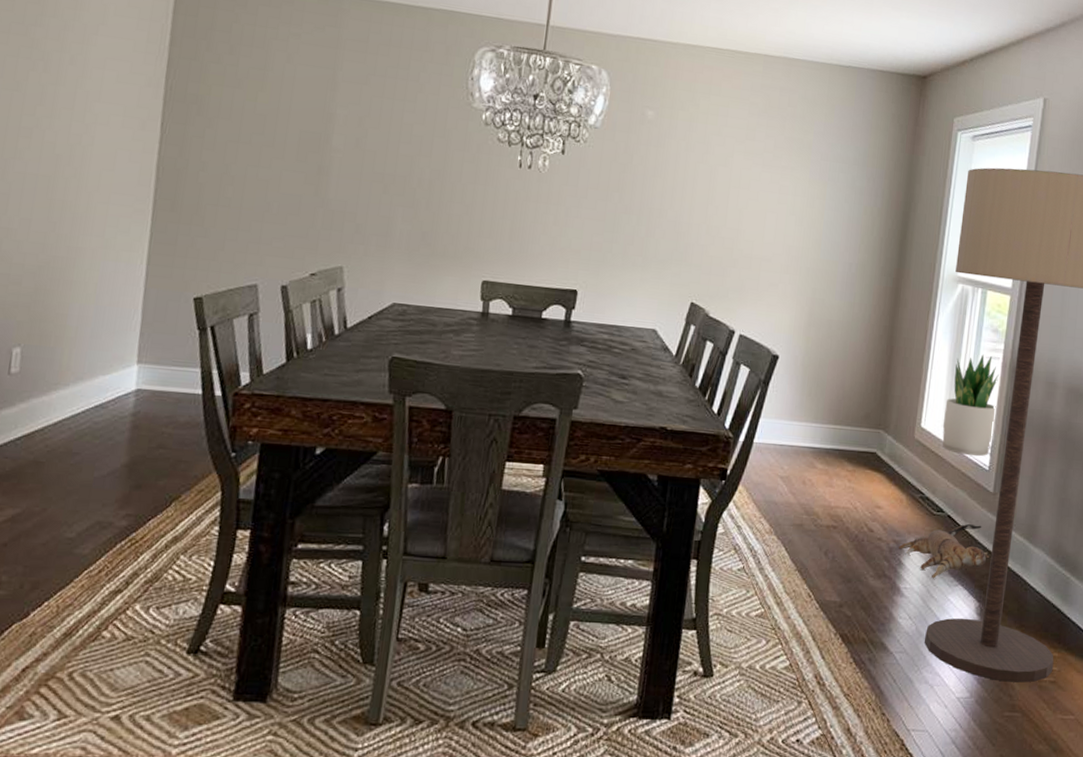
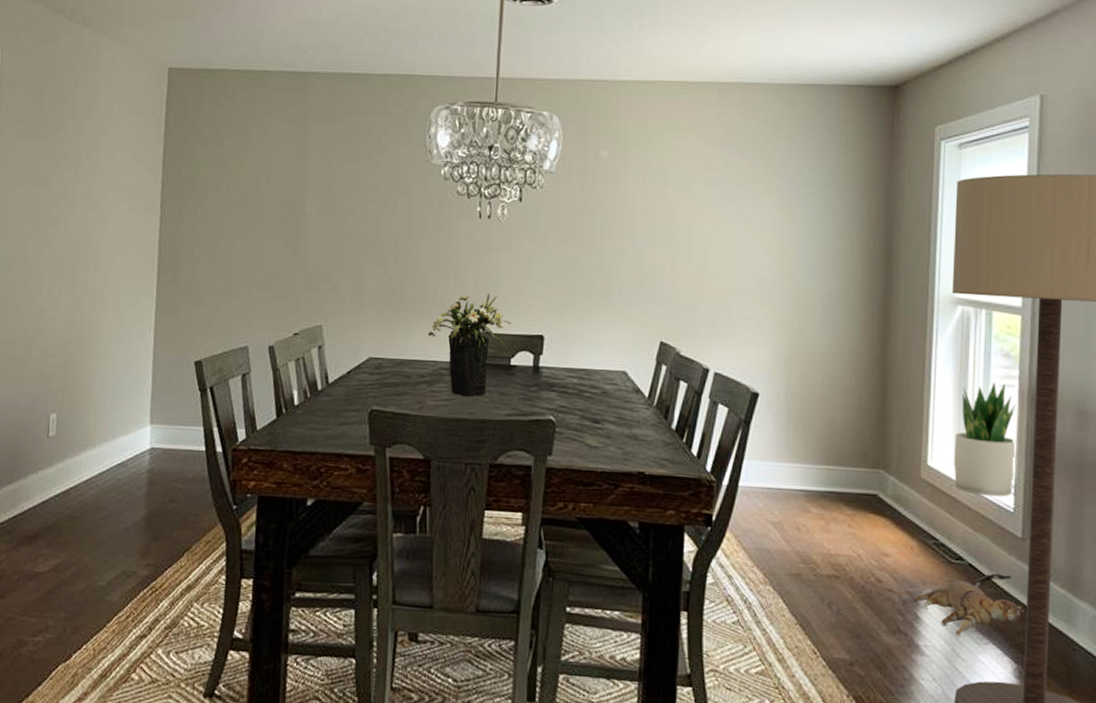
flower arrangement: none [458,244,547,348] -> present [428,293,512,397]

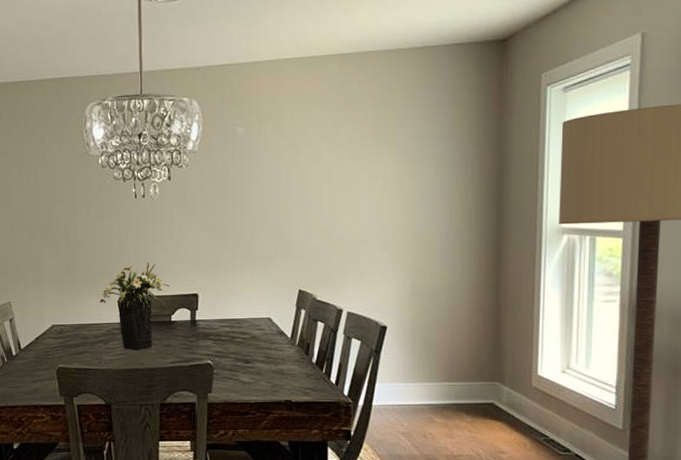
planter: present [954,382,1016,497] -> none [562,299,617,397]

